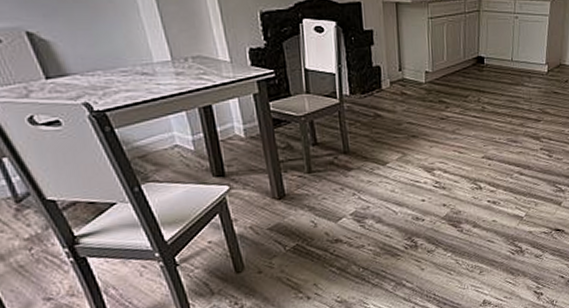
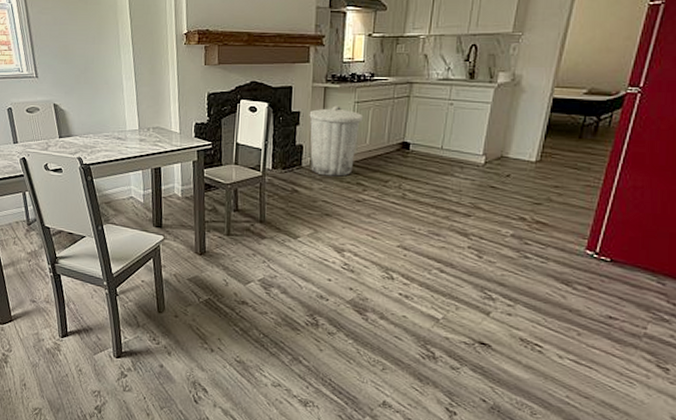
trash can: none [383,22,439,97] -> present [309,105,364,177]

